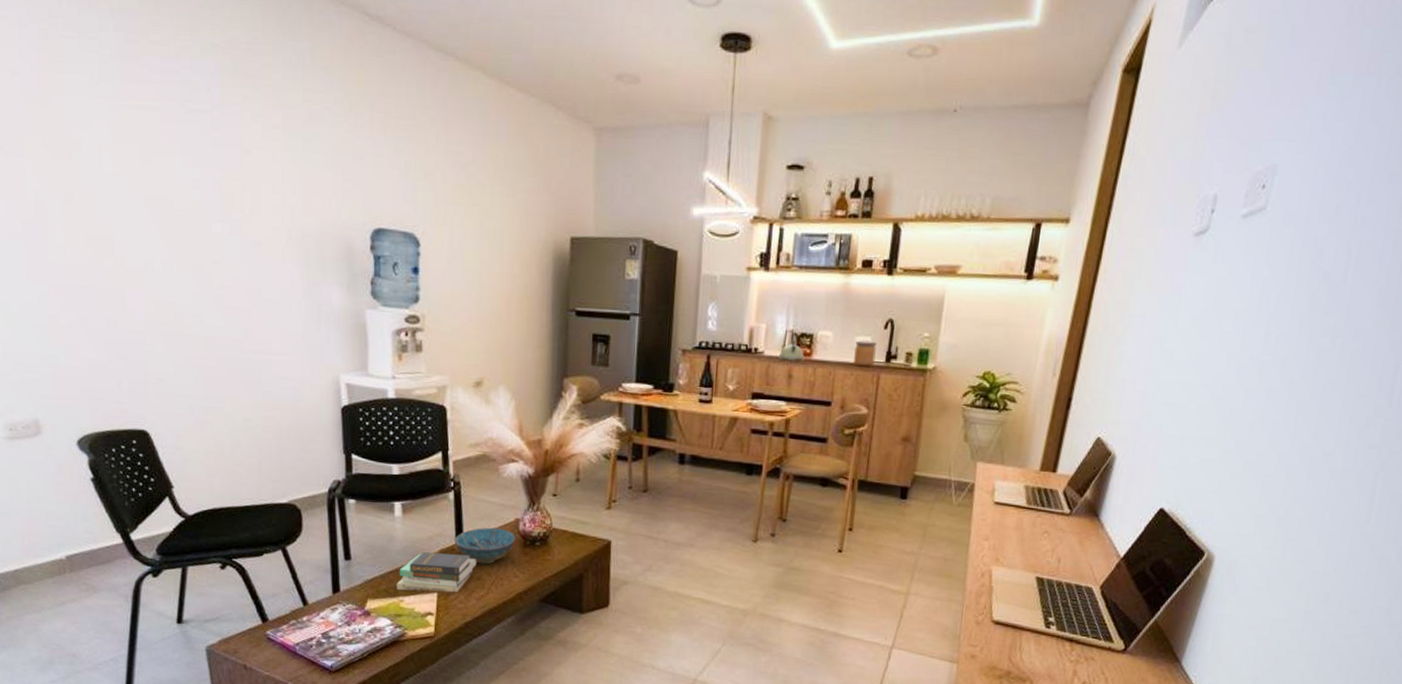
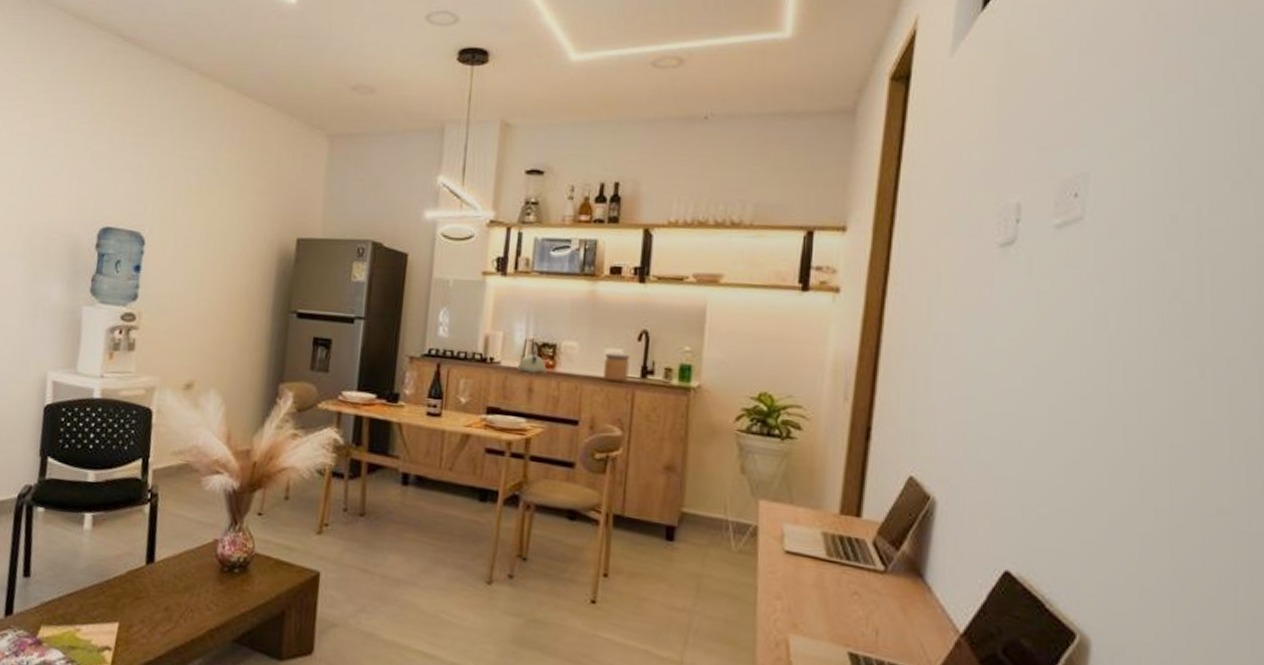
books: present [396,552,477,594] -> none [74,573,167,626]
decorative bowl: present [454,527,516,565] -> none [144,547,213,592]

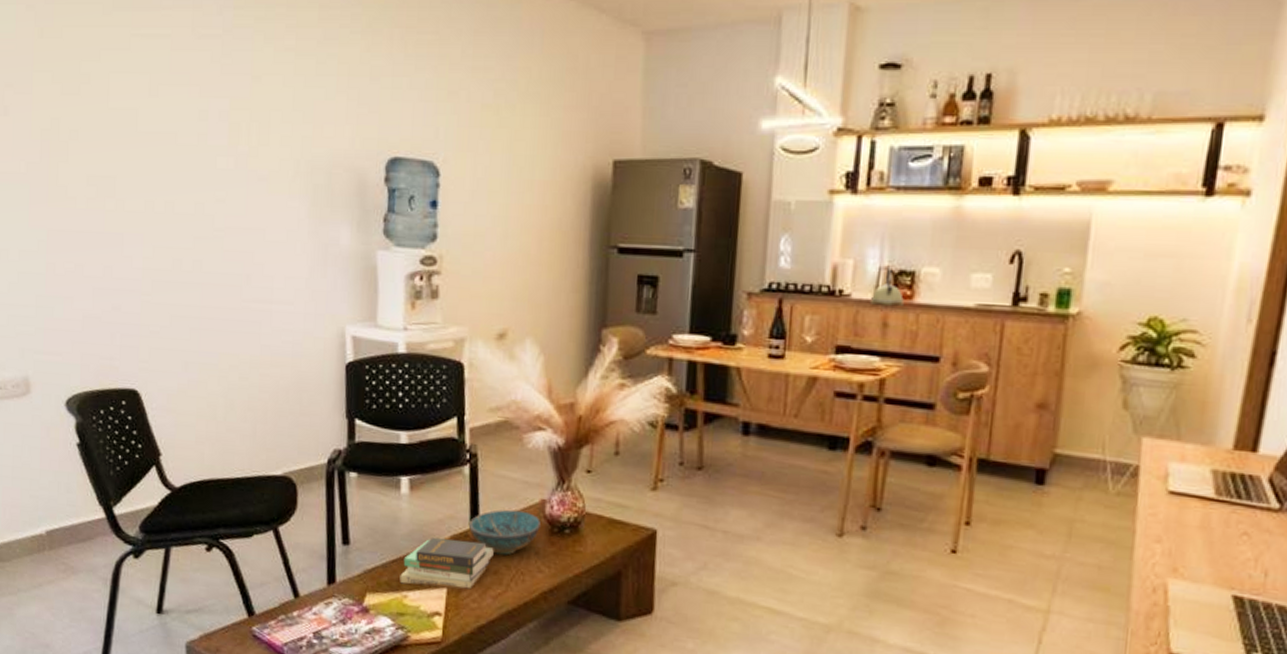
books: none [74,573,167,626] -> present [399,538,494,591]
decorative bowl: none [144,547,213,592] -> present [468,509,542,555]
jar: present [603,352,630,384] -> none [969,278,1000,313]

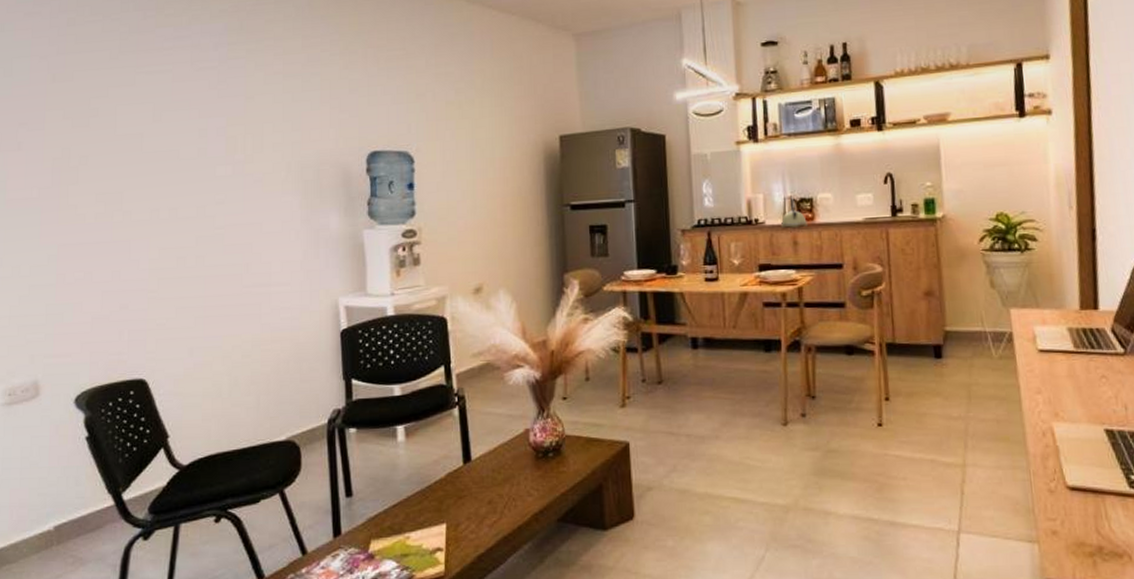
books: present [399,538,494,591] -> none [401,476,486,526]
decorative bowl: present [468,509,542,555] -> none [461,442,528,485]

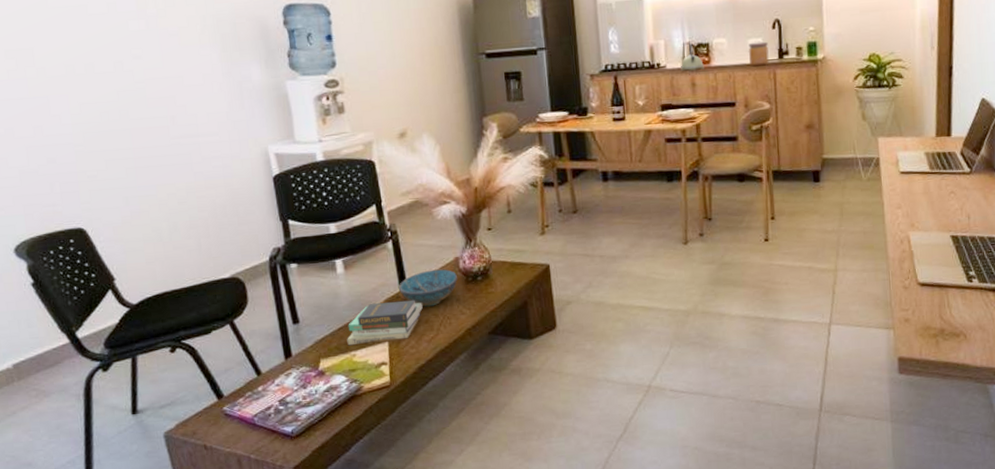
books: none [401,476,486,526] -> present [347,299,423,346]
decorative bowl: none [461,442,528,485] -> present [398,269,458,307]
jar: none [856,197,881,225] -> present [748,41,769,67]

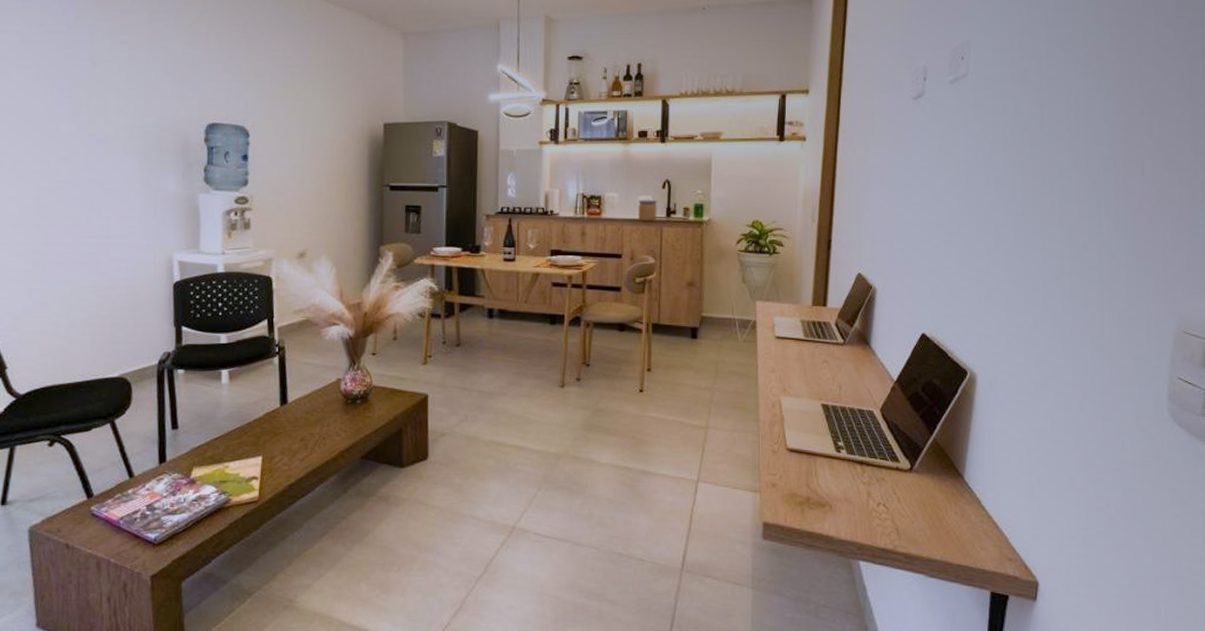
books: present [347,299,423,346] -> none [222,416,300,457]
decorative bowl: present [398,269,458,307] -> none [279,388,338,425]
kettle: present [680,42,704,72] -> none [572,194,595,221]

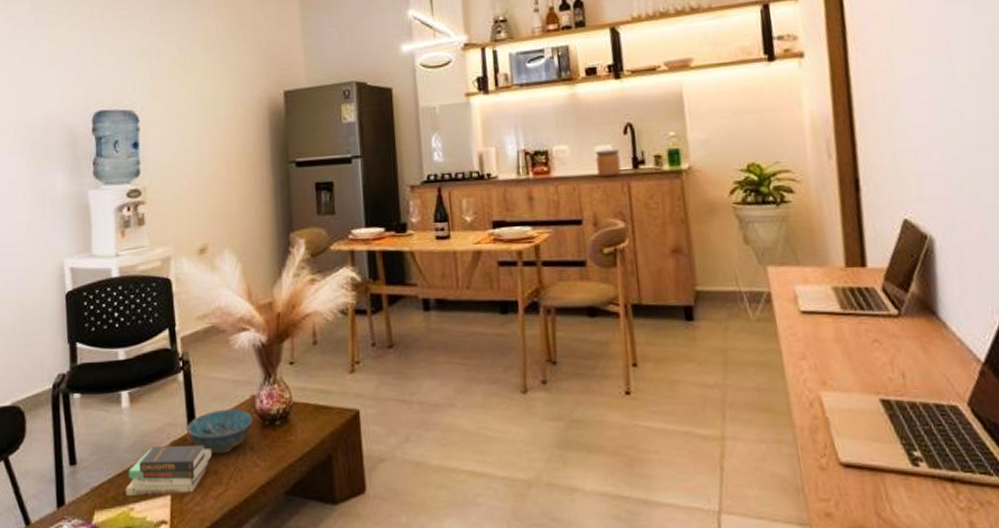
books: none [222,416,300,457] -> present [125,444,212,497]
decorative bowl: none [279,388,338,425] -> present [186,409,254,454]

